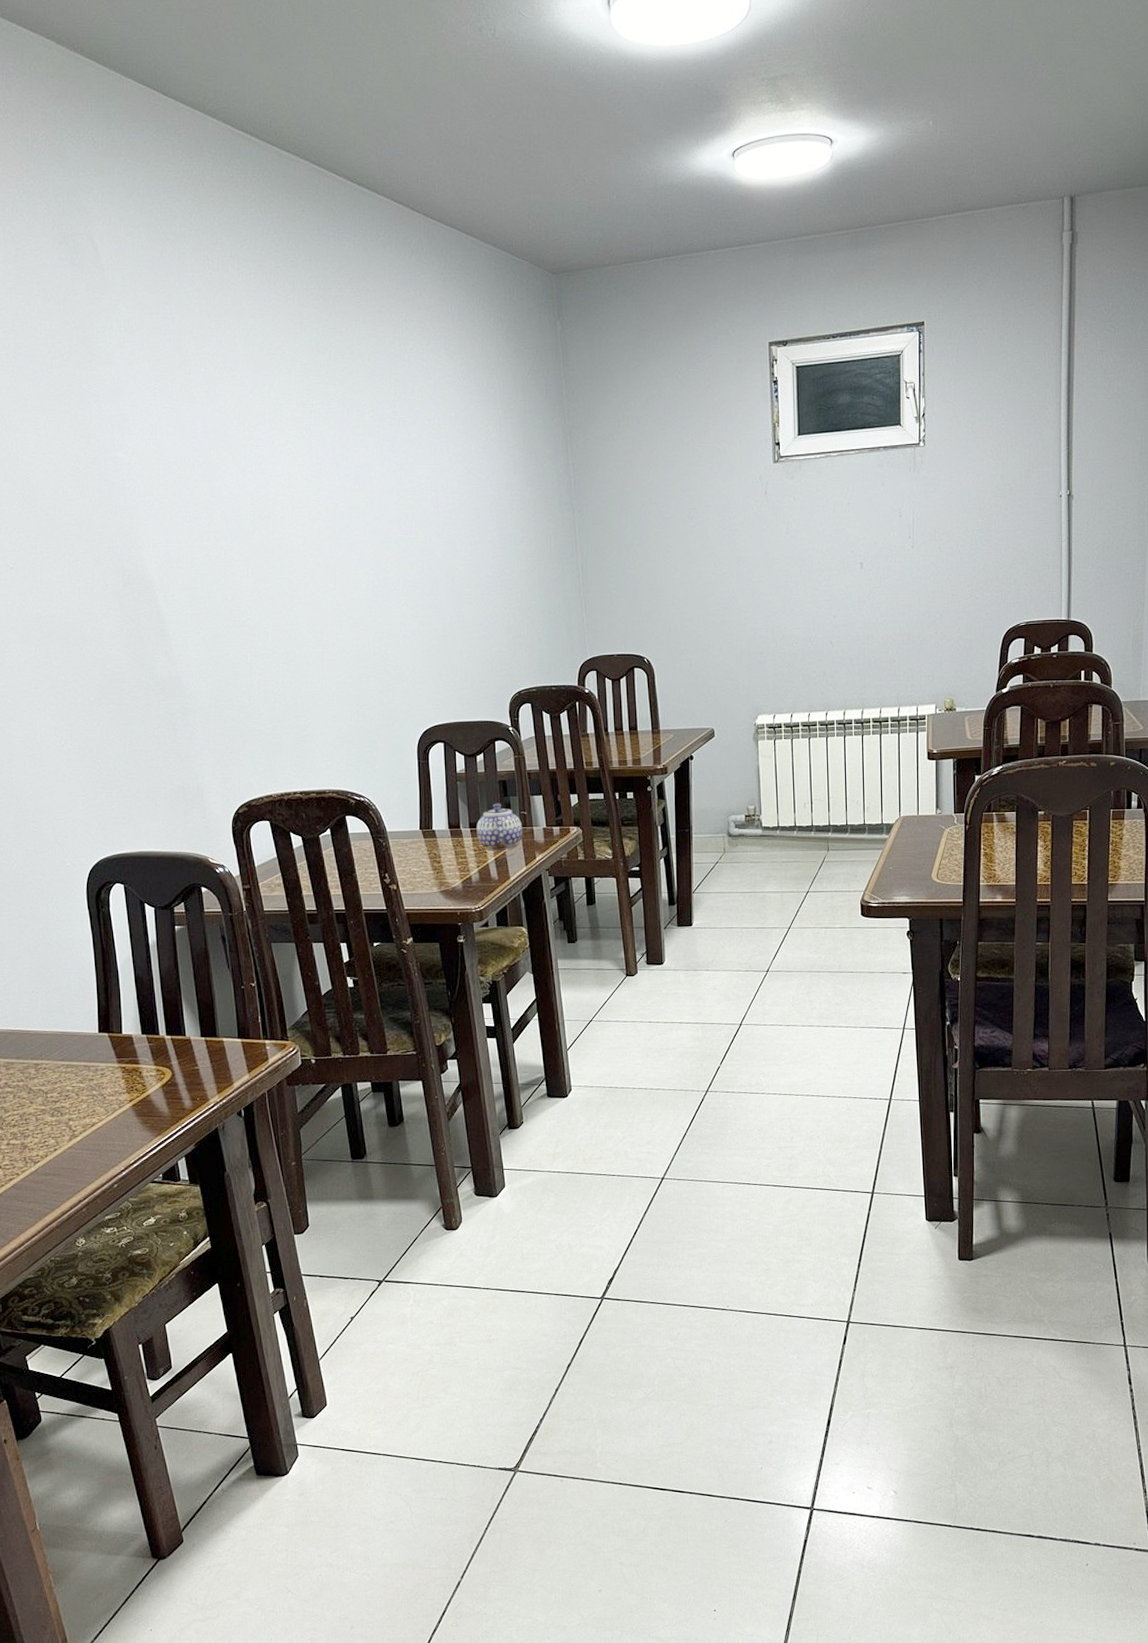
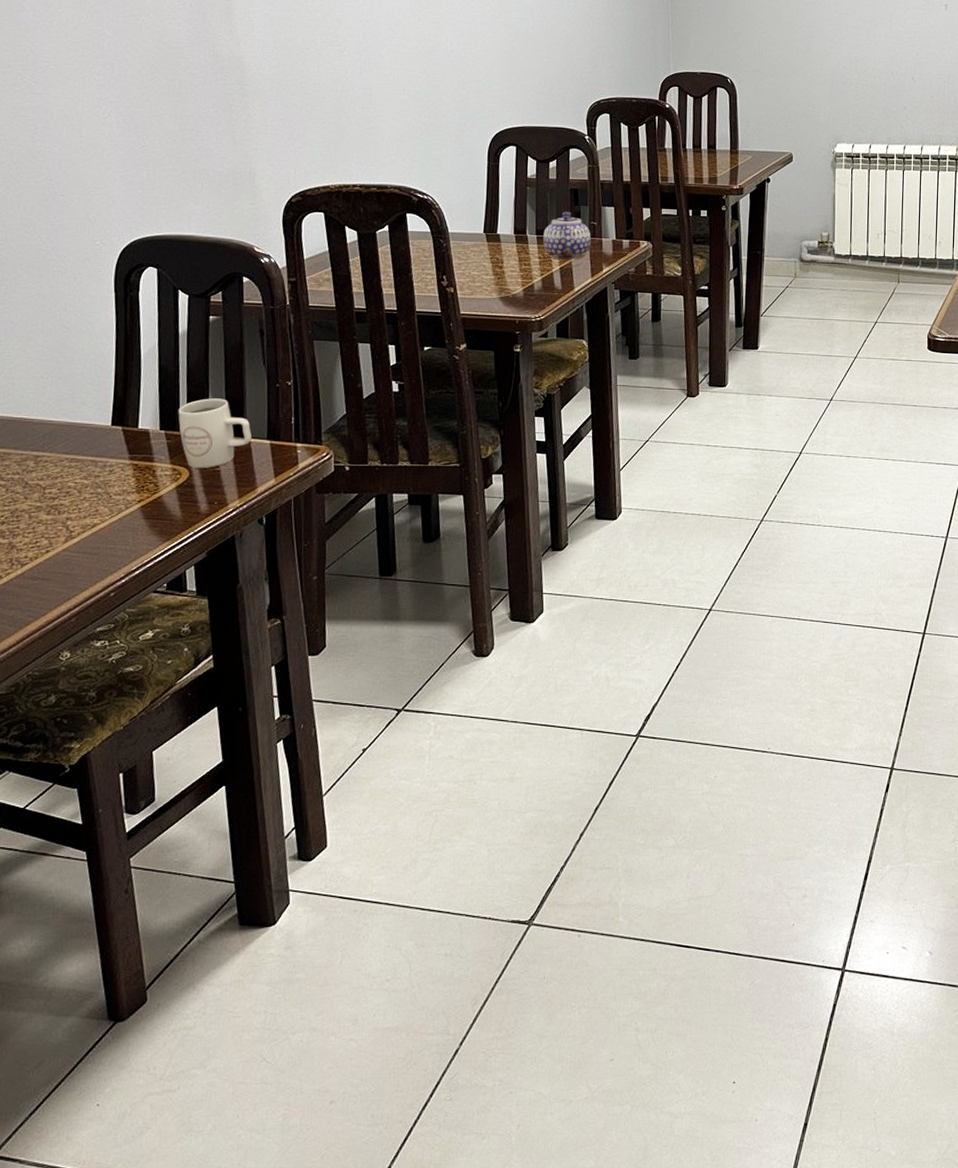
mug: none [156,1002,225,1068] -> present [178,398,253,468]

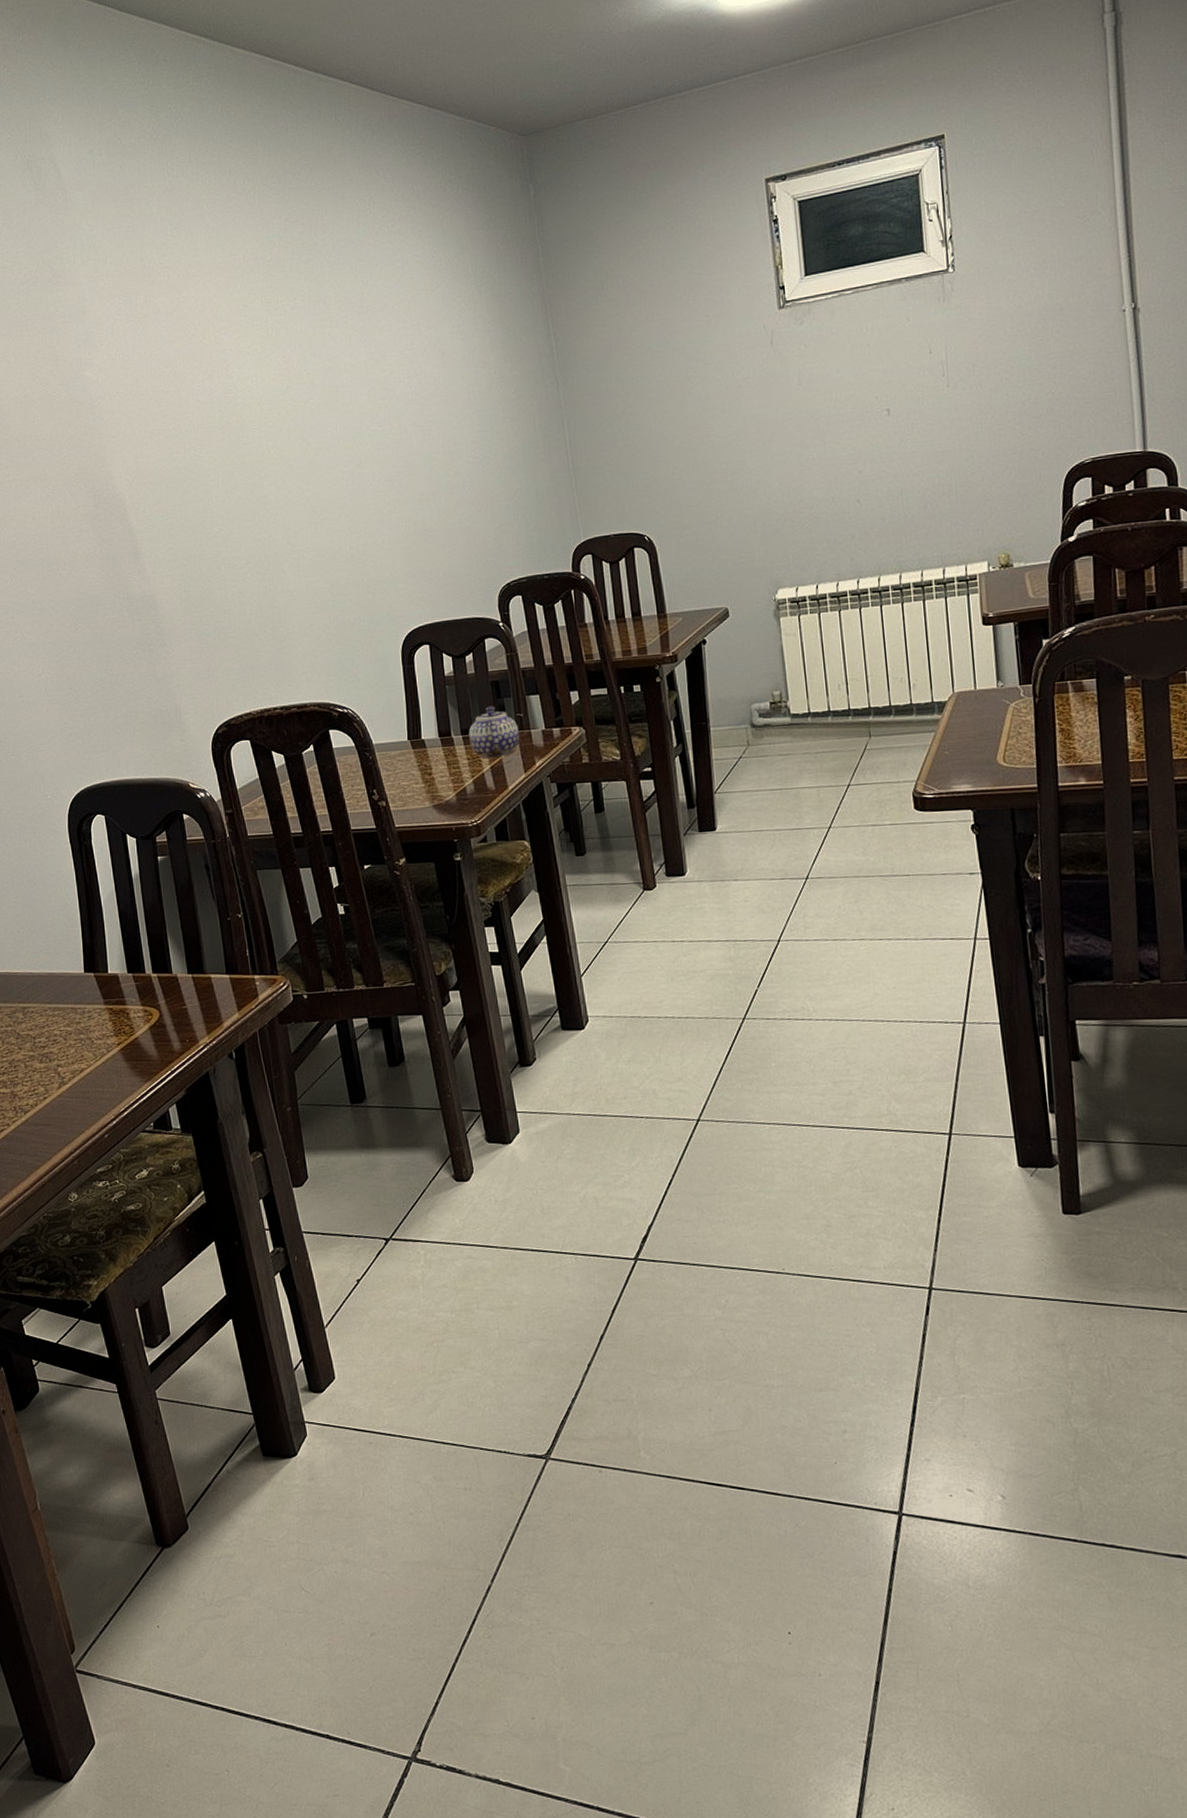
mug: present [178,398,253,468] -> none [141,937,212,1008]

